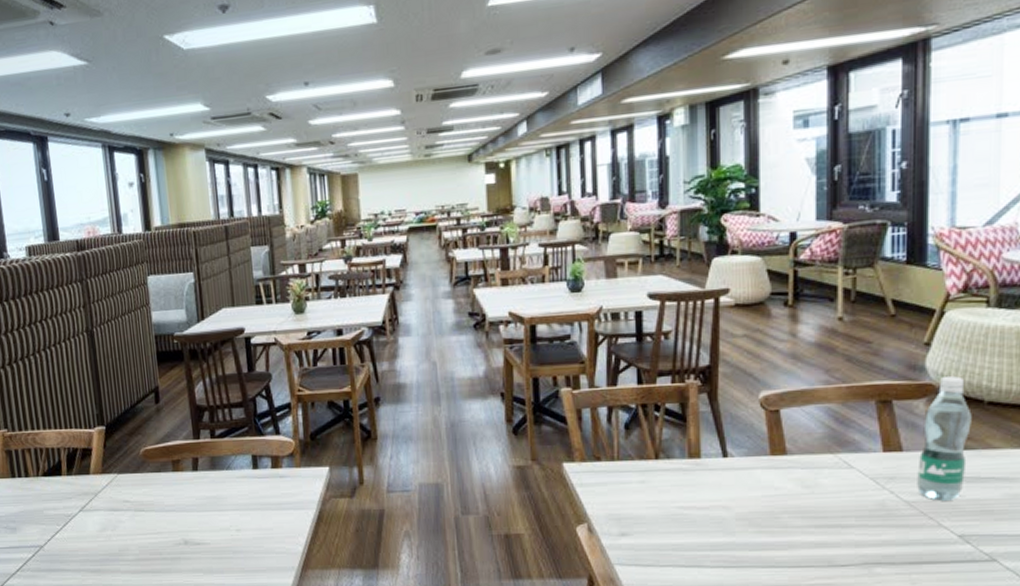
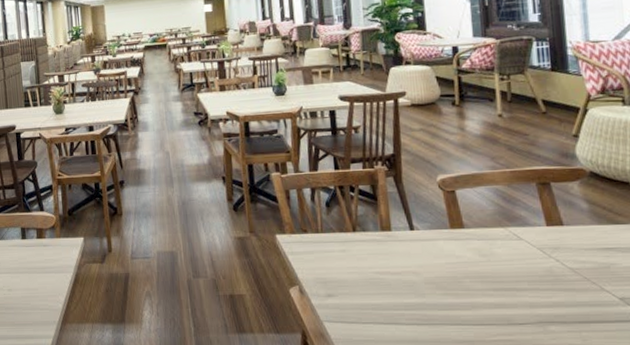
bottle: present [917,375,972,501] -> none [578,162,621,268]

